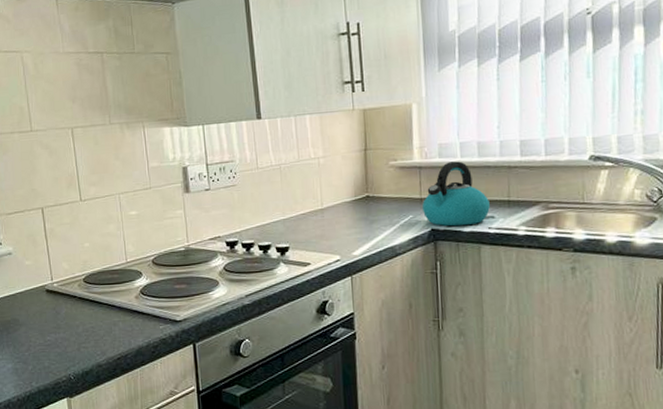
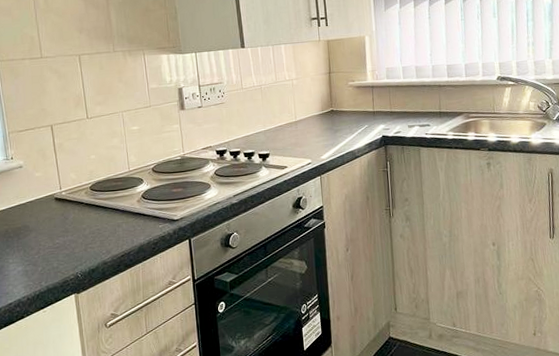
kettle: present [422,161,490,227] -> none [375,81,426,134]

